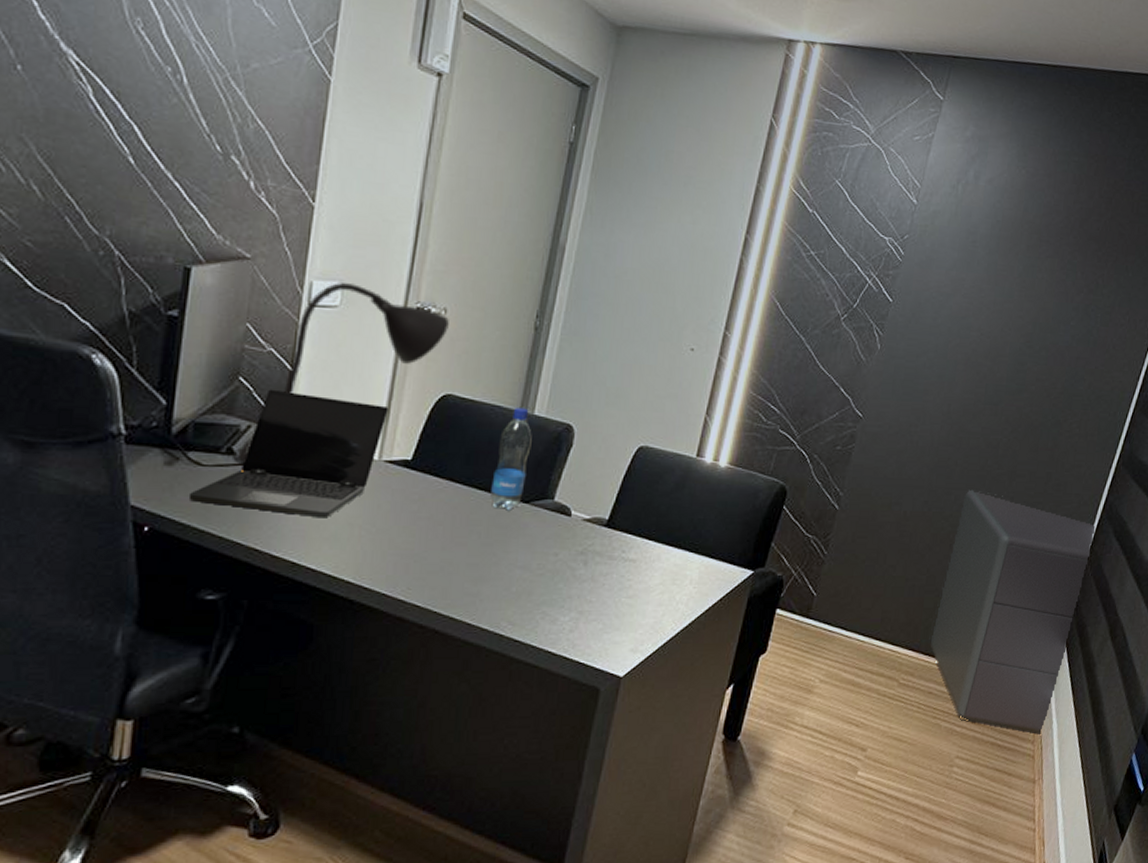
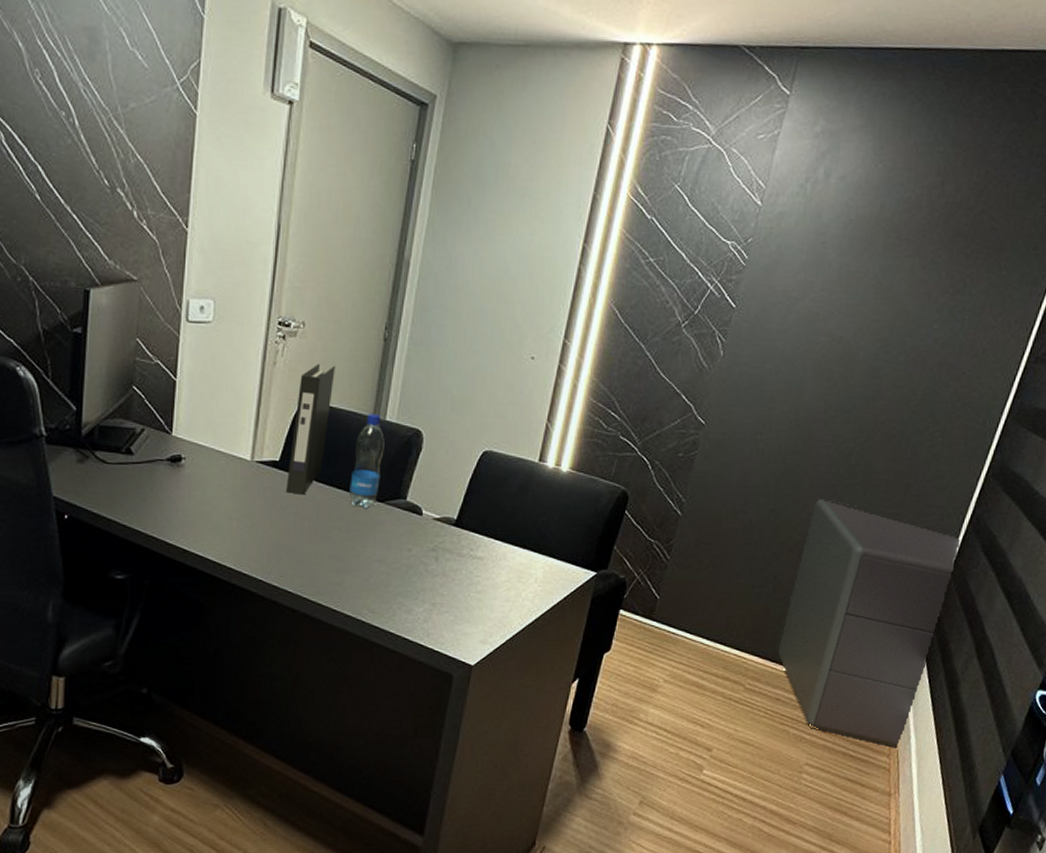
laptop: present [188,389,389,518] -> none [97,397,258,512]
desk lamp: present [231,283,449,464] -> none [130,300,307,463]
binder: none [418,353,480,497] -> present [286,363,335,495]

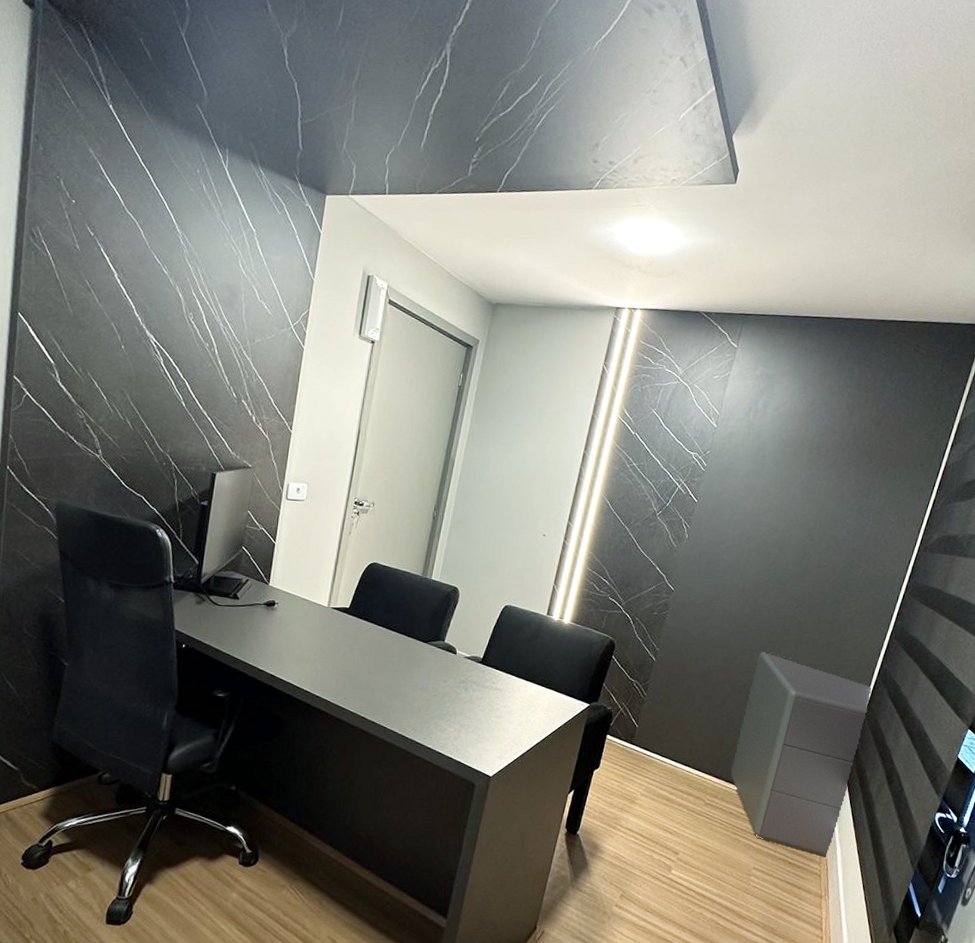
binder: present [286,363,335,495] -> none [353,534,396,635]
bottle: present [349,414,385,509] -> none [401,574,430,648]

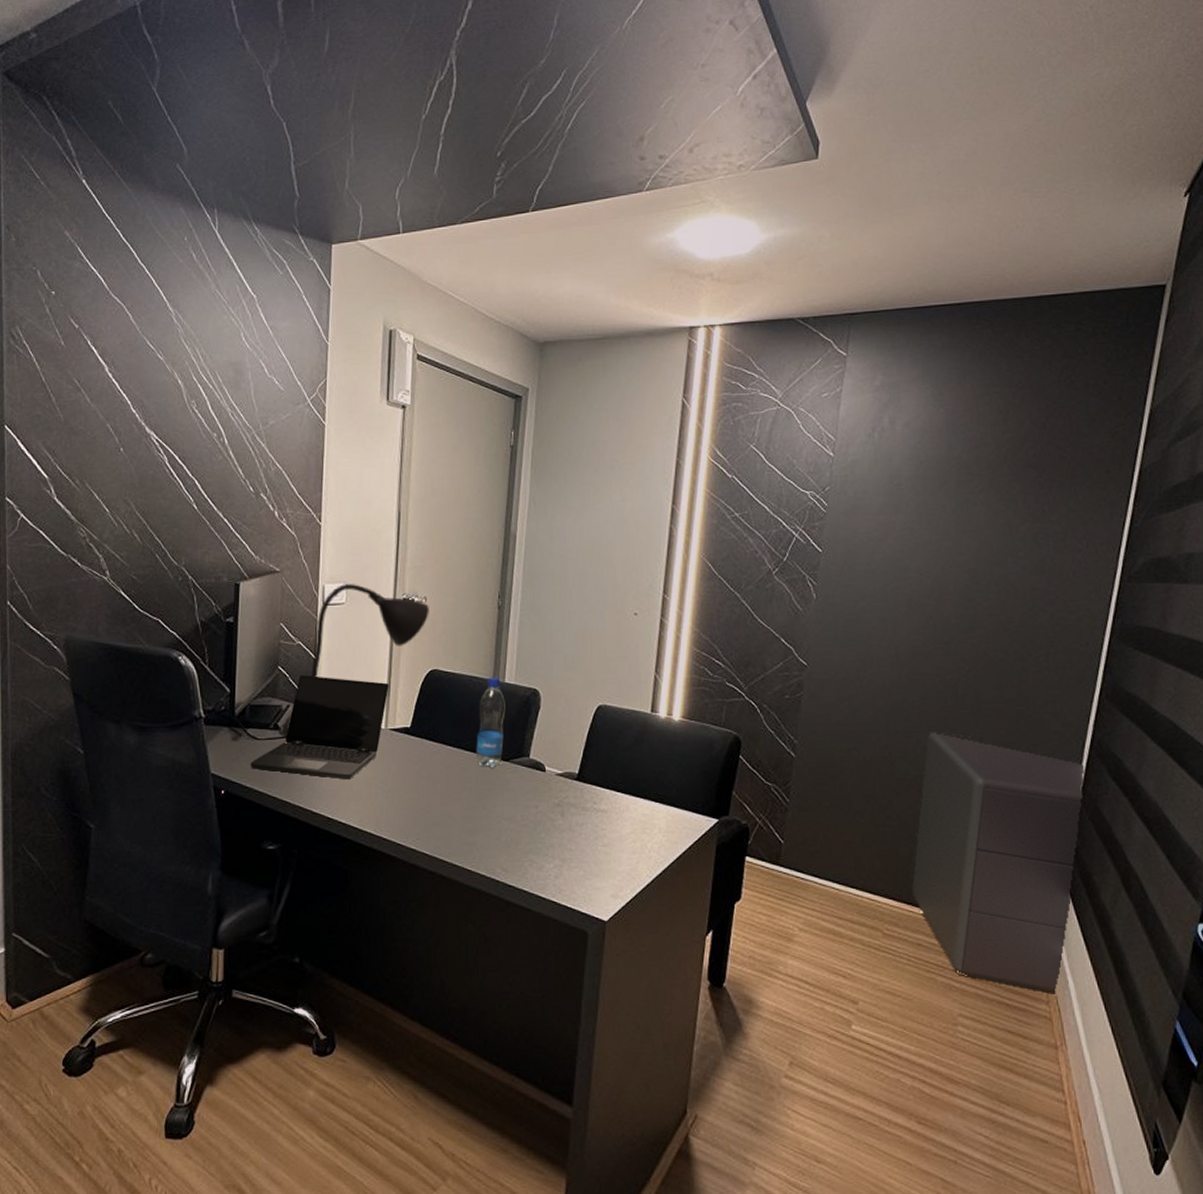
laptop: none [209,555,335,646] -> present [250,674,389,780]
desk lamp: none [236,484,376,606] -> present [277,584,429,737]
bottle: none [401,574,430,648] -> present [476,677,506,768]

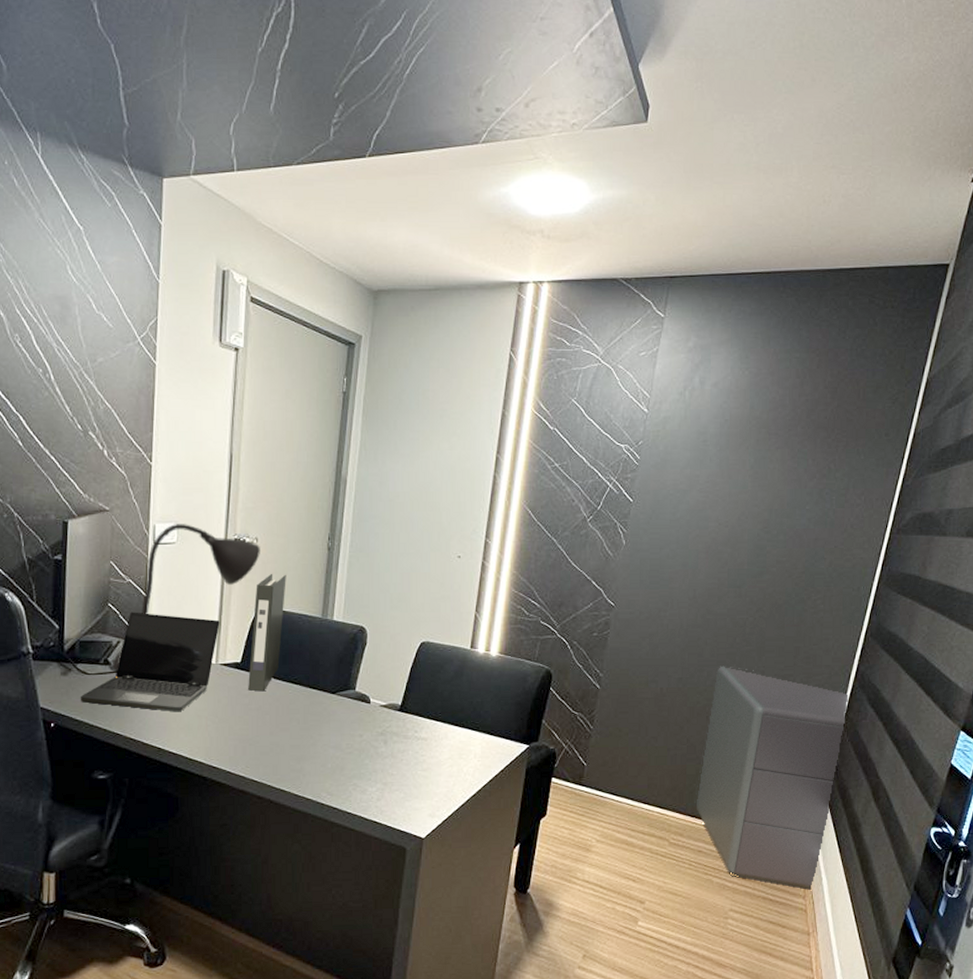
binder: none [418,633,456,759] -> present [248,573,286,692]
bottle: present [476,677,506,768] -> none [304,615,333,701]

